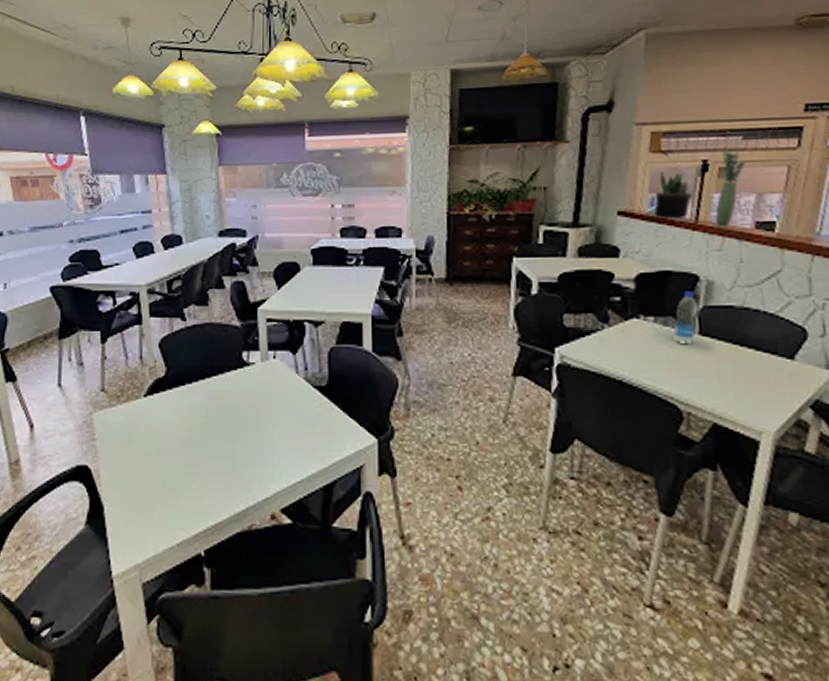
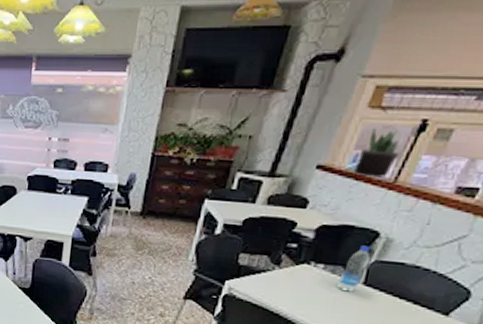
vase: present [715,149,746,227] -> none [414,109,470,190]

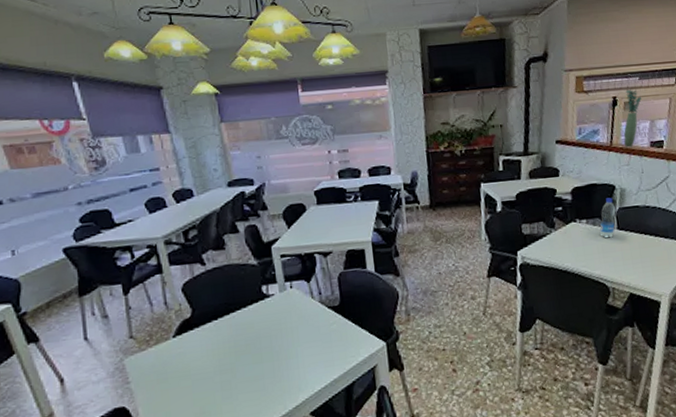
planter: present [353,128,400,178] -> none [581,107,607,144]
vase: none [414,109,470,190] -> present [624,88,642,148]

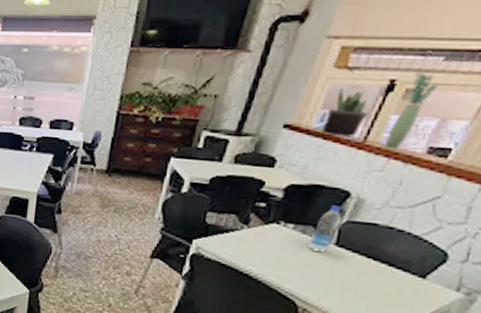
planter: none [581,107,607,144] -> present [321,88,368,137]

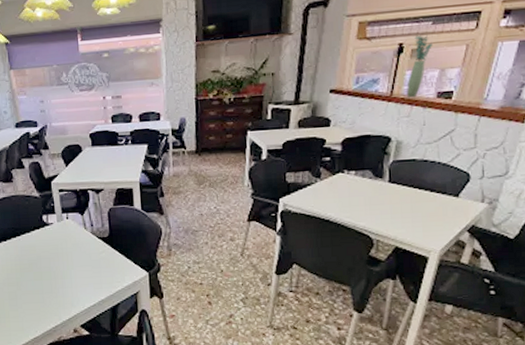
bottle: present [307,205,342,253] -> none [368,150,389,191]
planter: present [321,88,368,137] -> none [359,54,389,94]

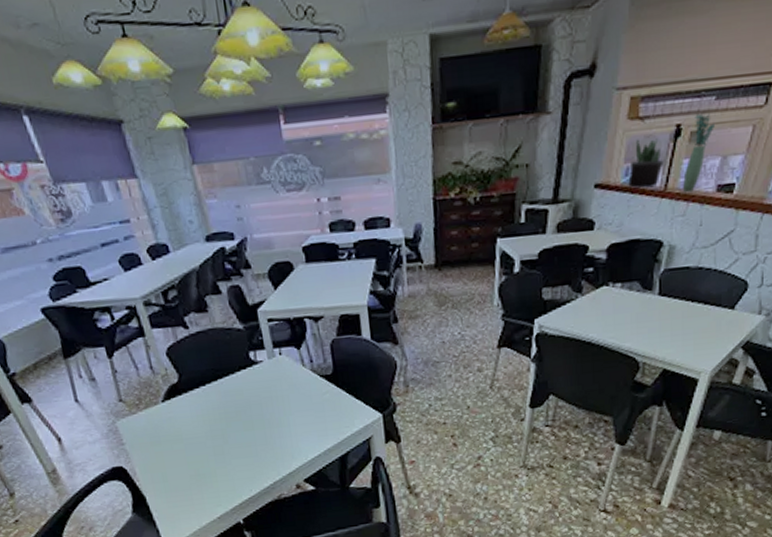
planter: none [359,54,389,94] -> present [628,138,664,189]

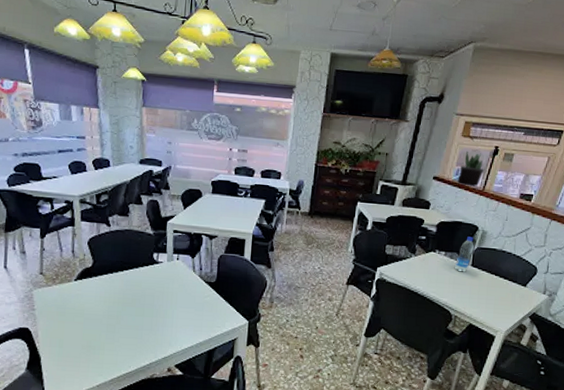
bottle: none [635,256,660,306] -> present [454,236,474,272]
vase: present [682,112,716,193] -> none [495,140,523,196]

